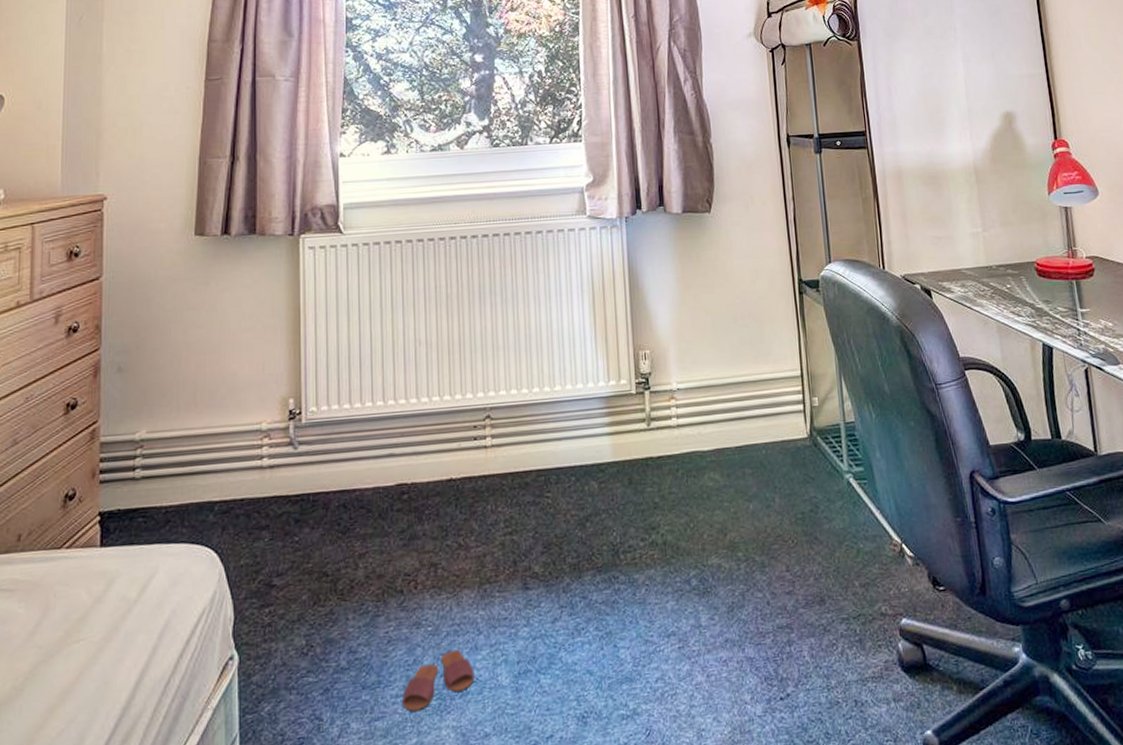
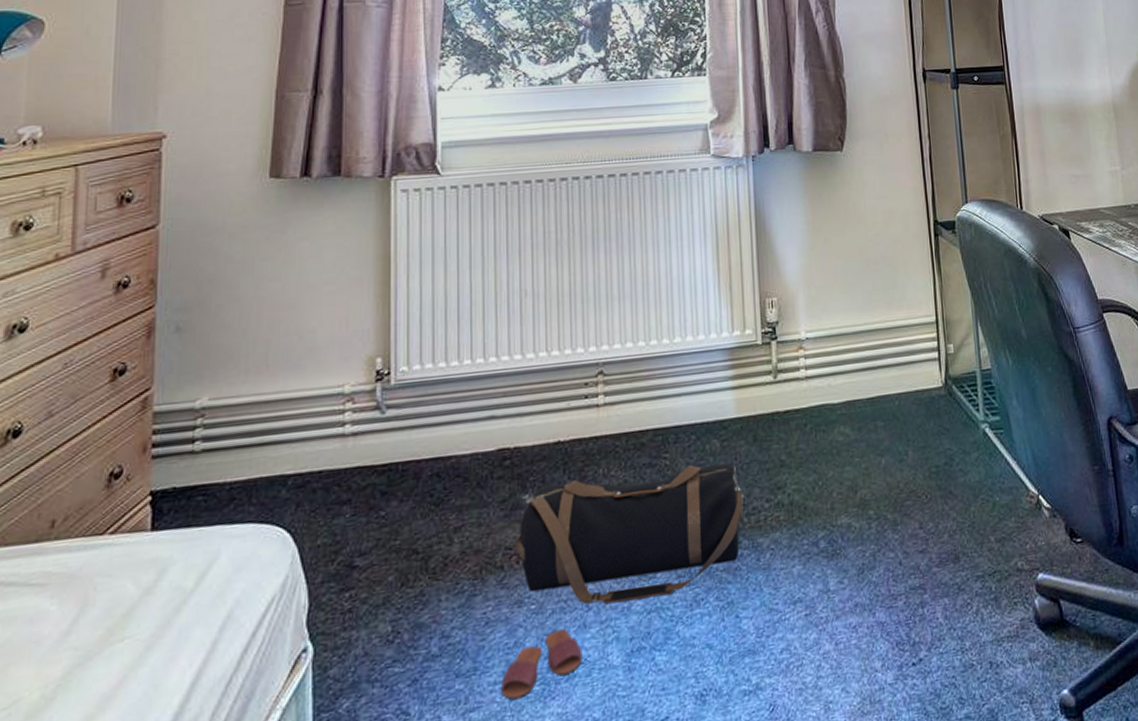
duffel bag: none [413,503,621,628] -> present [515,463,745,604]

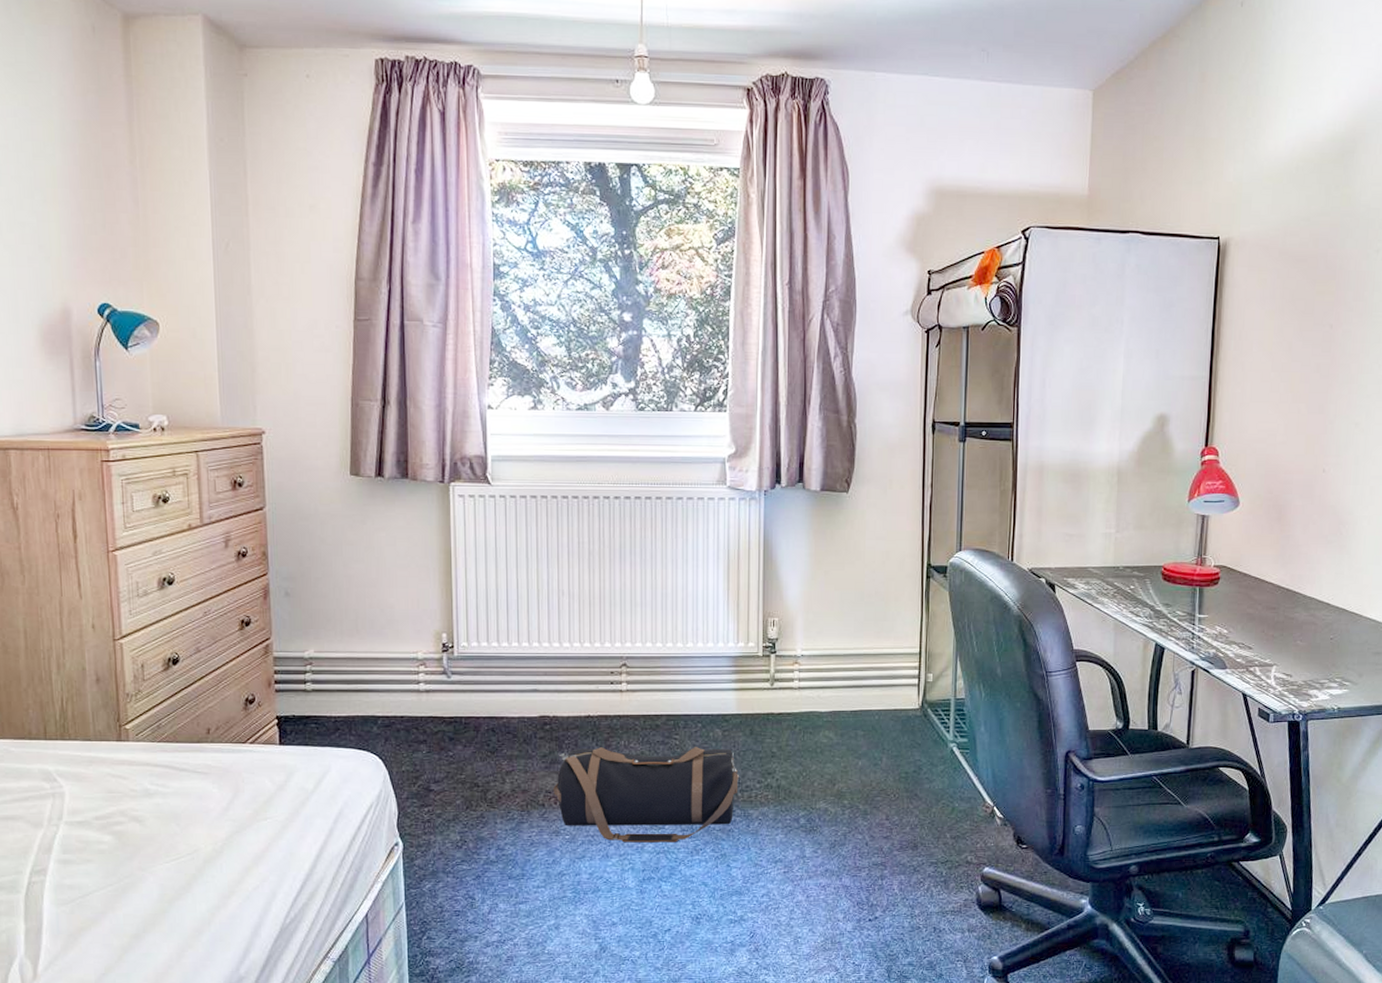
slippers: present [501,628,583,699] -> none [543,855,605,899]

